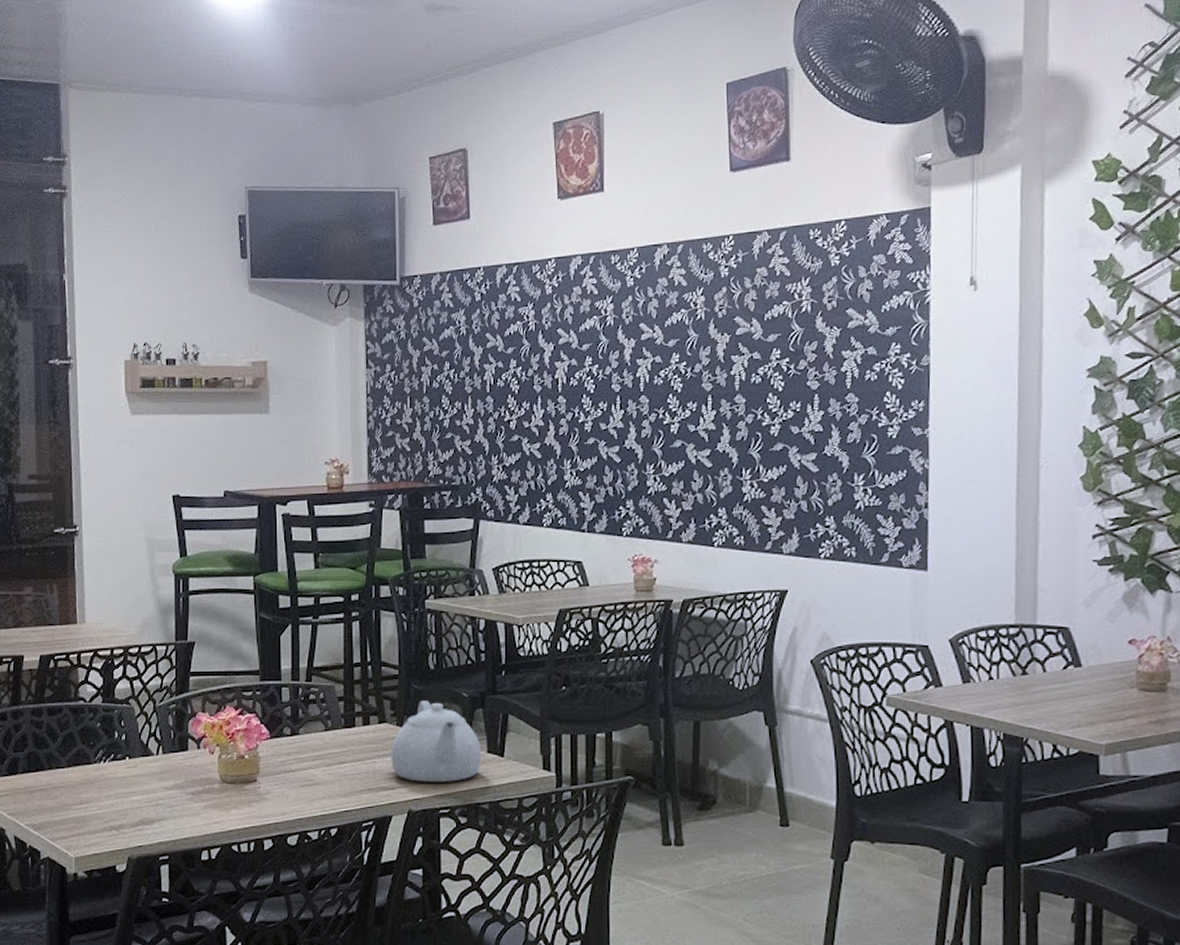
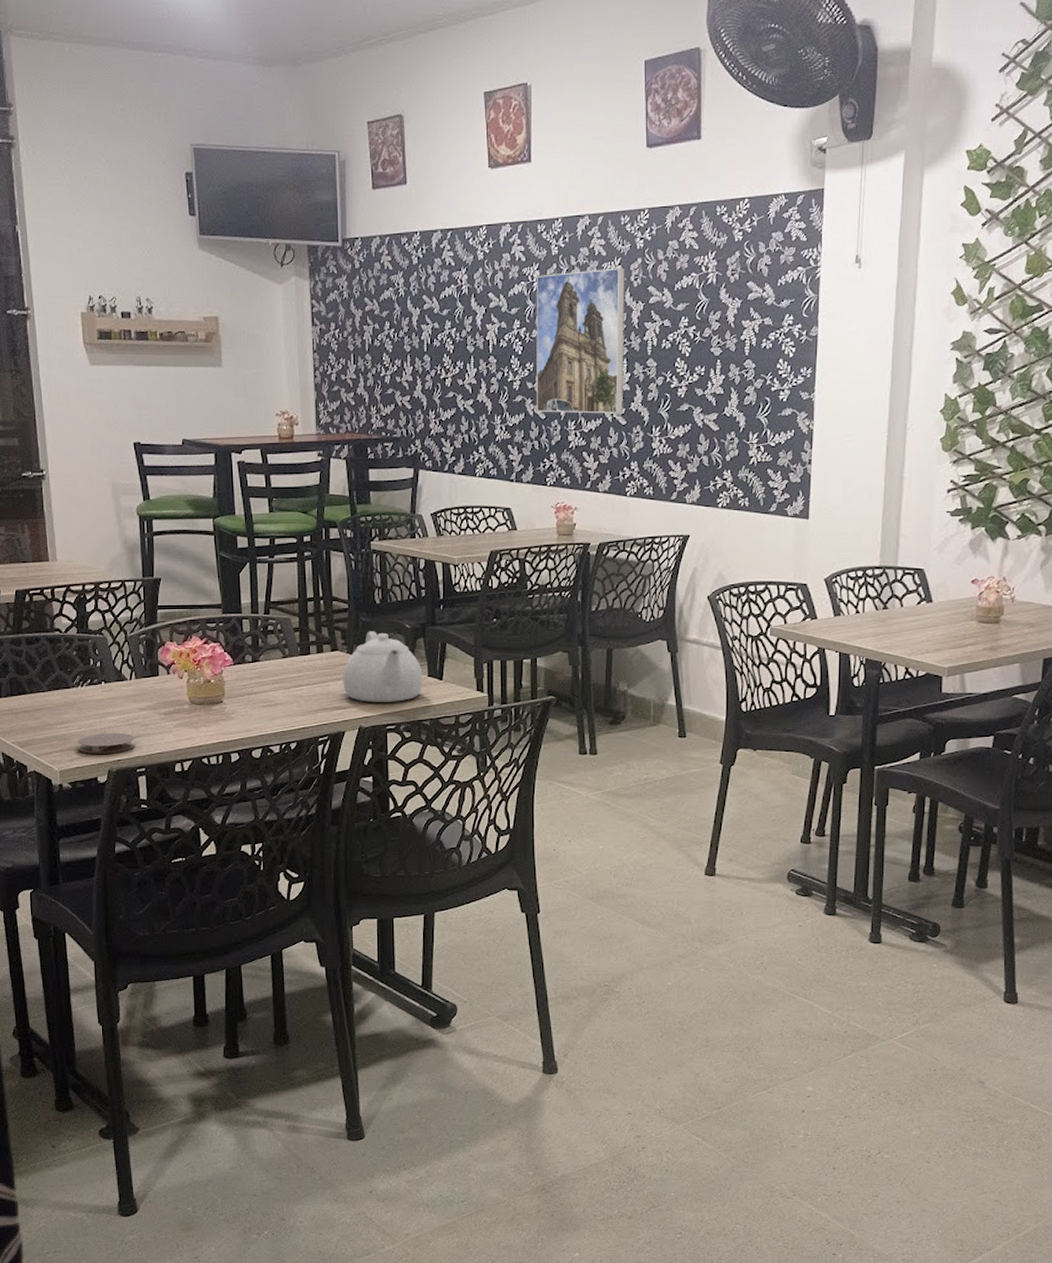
coaster: none [96,814,159,839] -> present [78,732,135,754]
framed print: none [609,298,709,456] -> present [536,268,625,414]

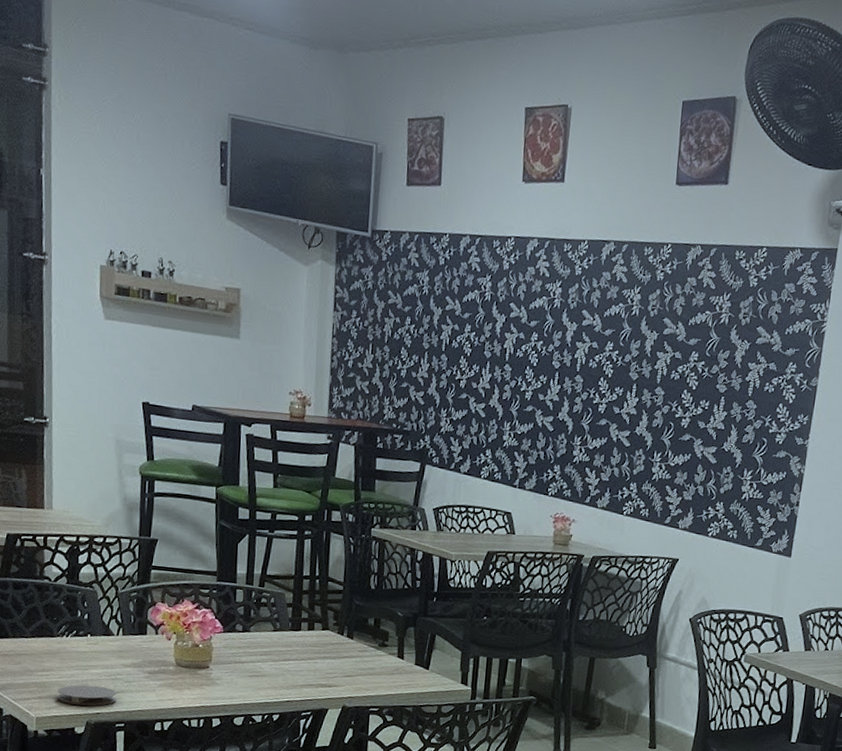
teapot: present [343,631,423,702] -> none [331,615,410,686]
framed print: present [536,268,625,414] -> none [546,292,644,436]

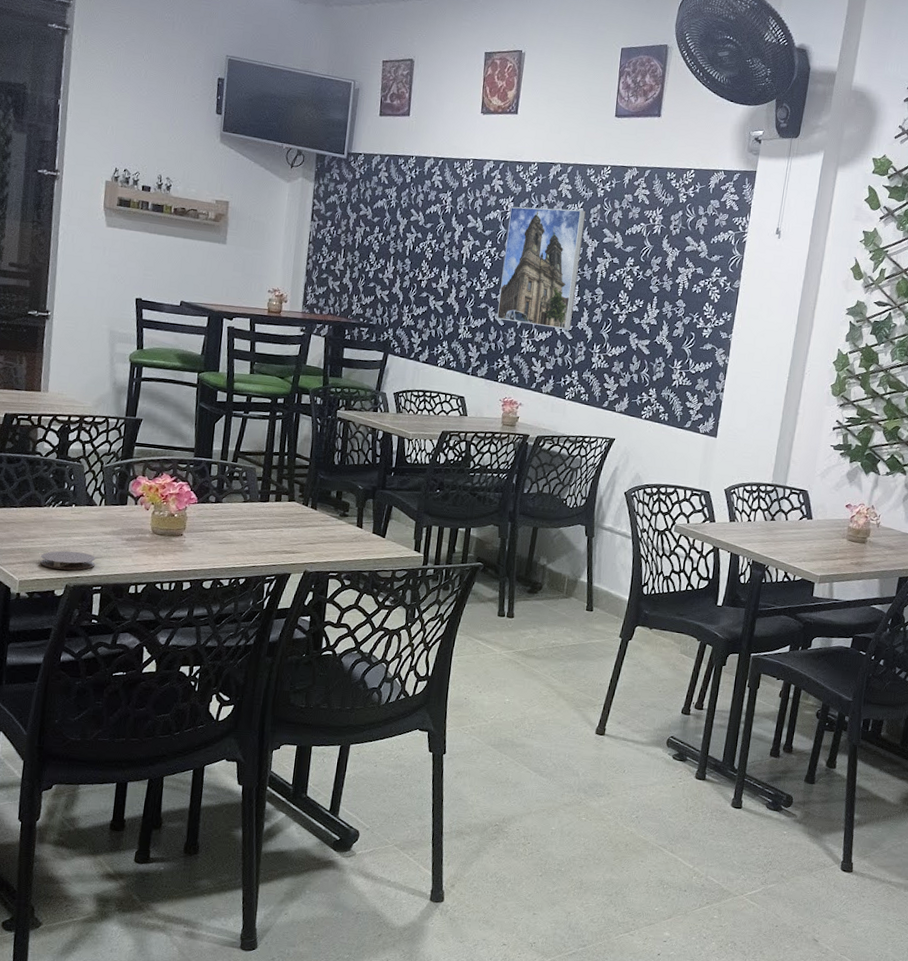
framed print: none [546,292,644,436] -> present [497,206,586,330]

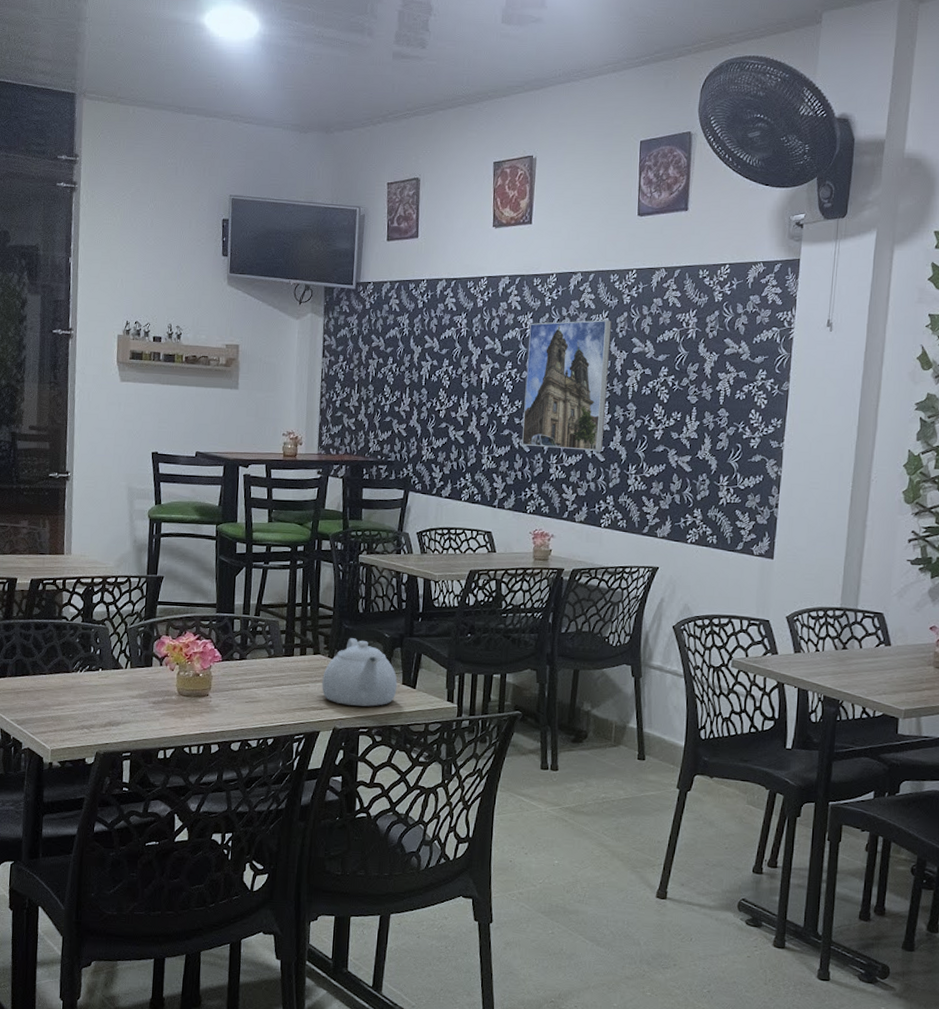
coaster: present [40,550,96,570] -> none [70,717,124,737]
teapot: none [295,488,368,553] -> present [322,638,398,707]

